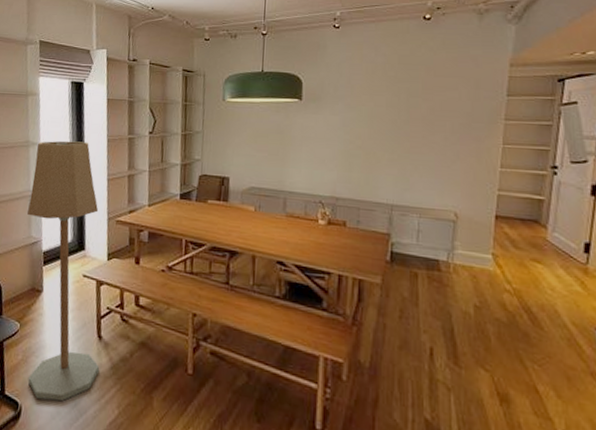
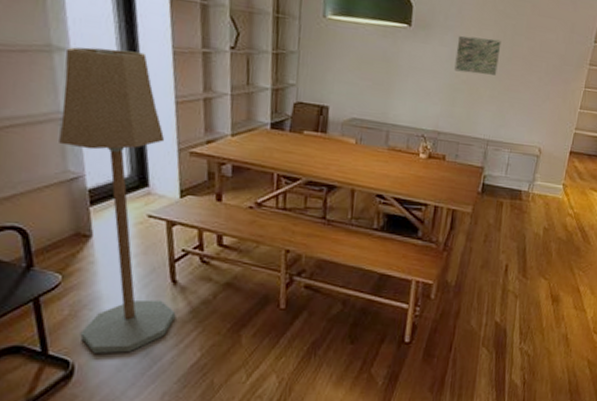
wall art: none [348,103,396,139] -> present [454,35,502,76]

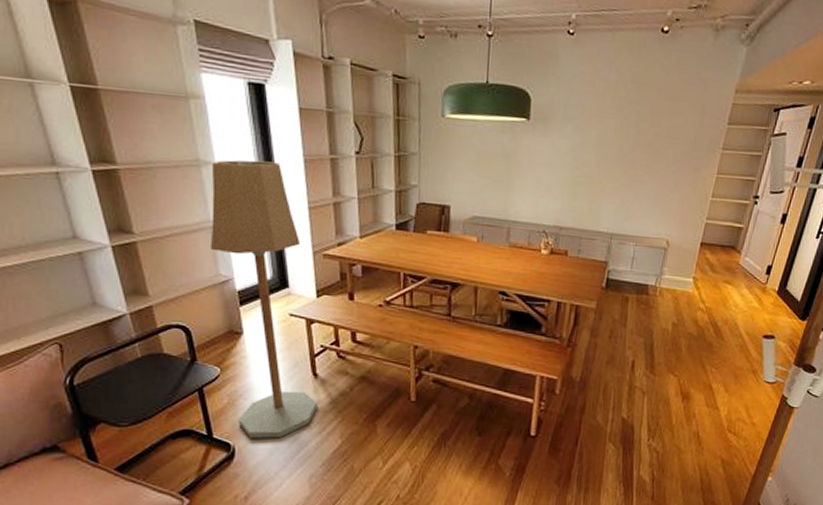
wall art: present [454,35,502,76] -> none [575,126,625,166]

